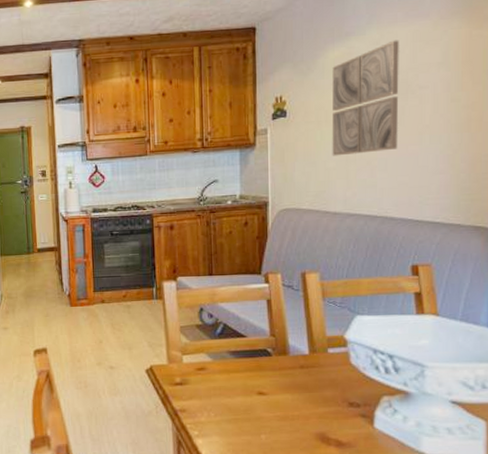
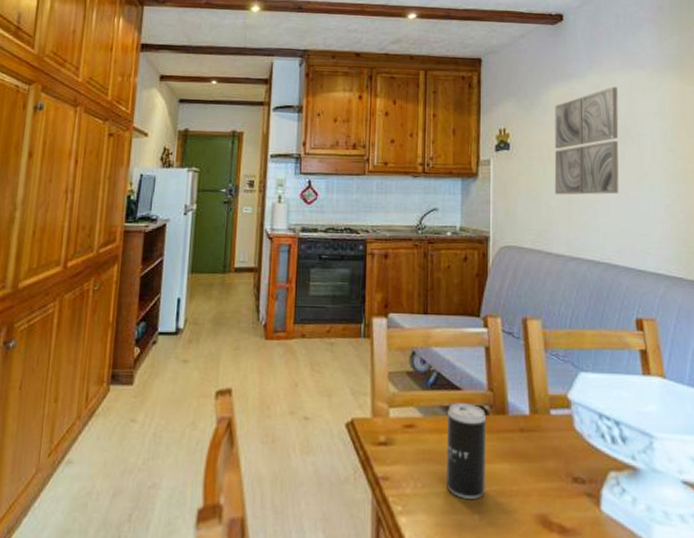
beverage can: none [234,348,270,423] -> present [445,403,487,499]

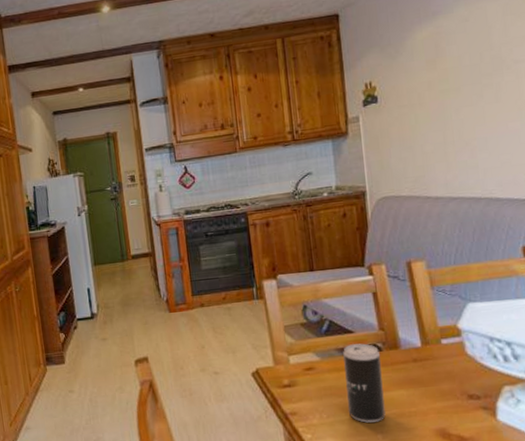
wall art: present [554,86,619,195] -> none [421,15,497,140]

